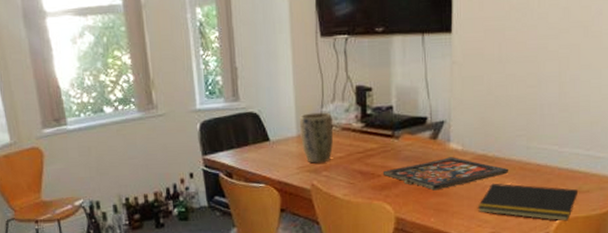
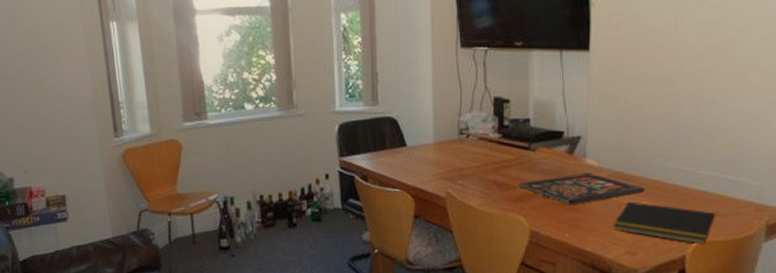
plant pot: present [299,112,334,163] -> none [436,121,470,171]

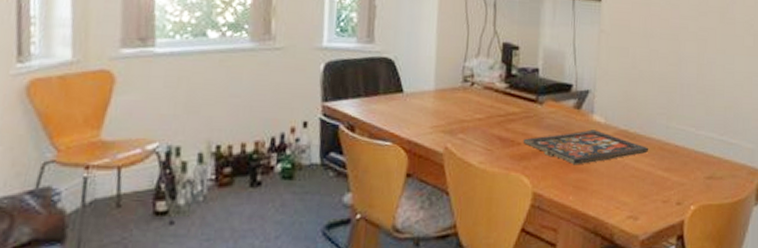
notepad: present [613,201,715,245] -> none [616,162,712,209]

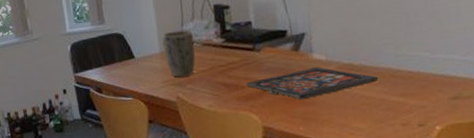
plant pot: none [437,66,475,124] -> present [162,30,196,78]

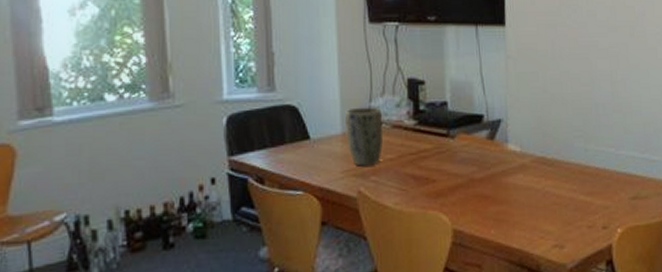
board game: present [247,67,379,100] -> none [439,159,569,198]

